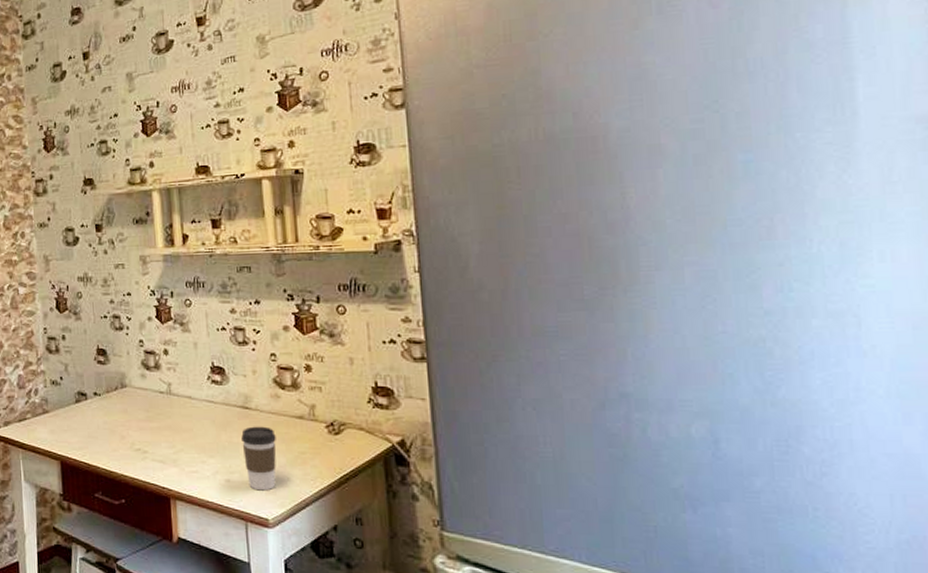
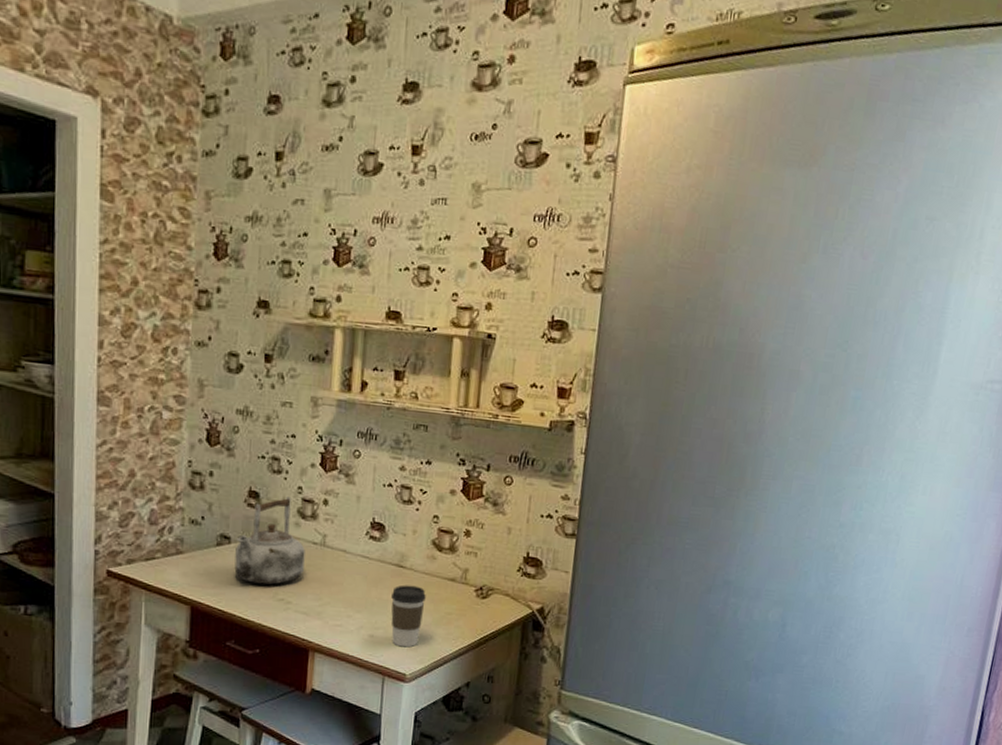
kettle: none [92,351,155,436] -> present [234,497,305,585]

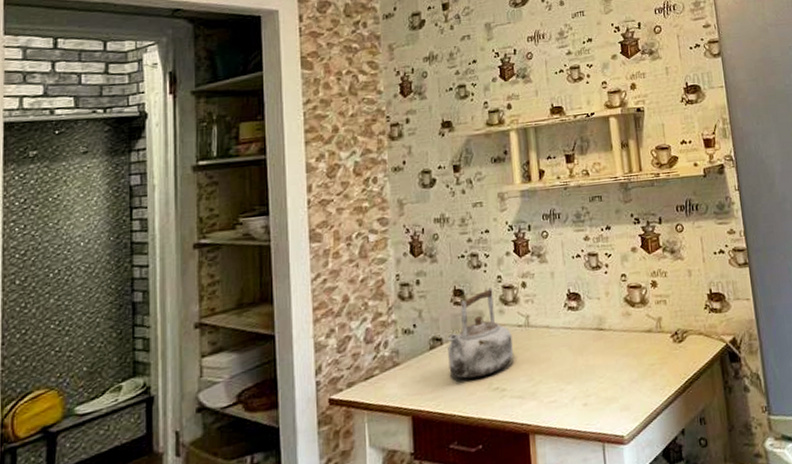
coffee cup: present [391,585,426,648] -> none [597,344,630,409]

